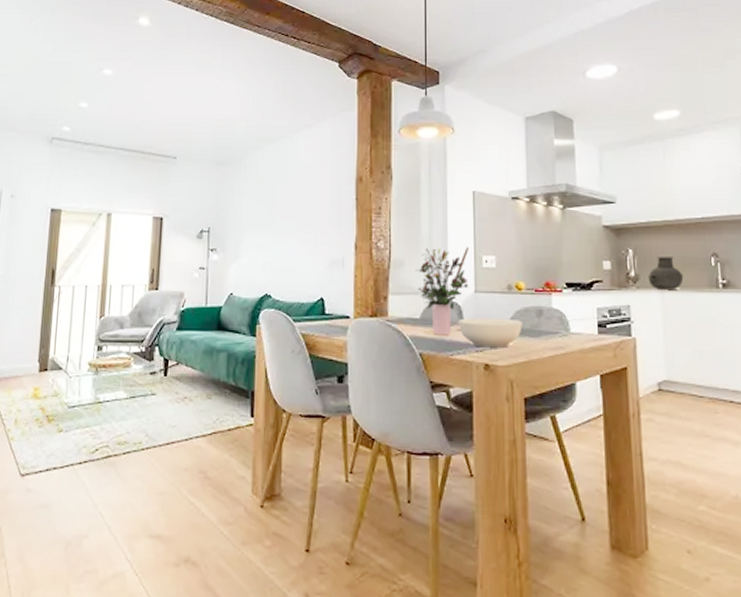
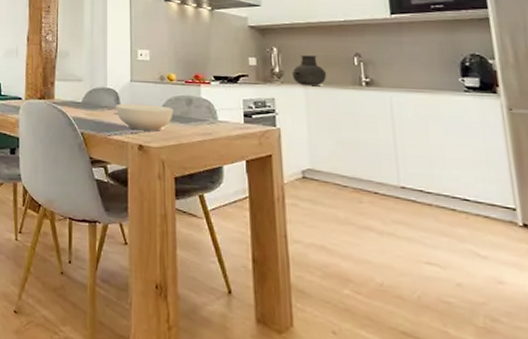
bouquet: present [415,247,470,335] -> none [78,42,126,118]

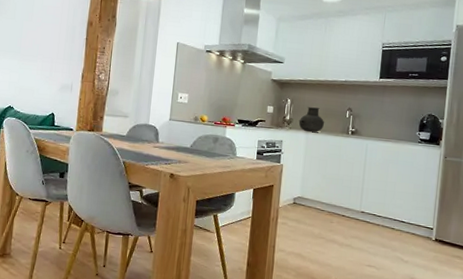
bowl: present [115,103,175,131] -> none [154,138,203,163]

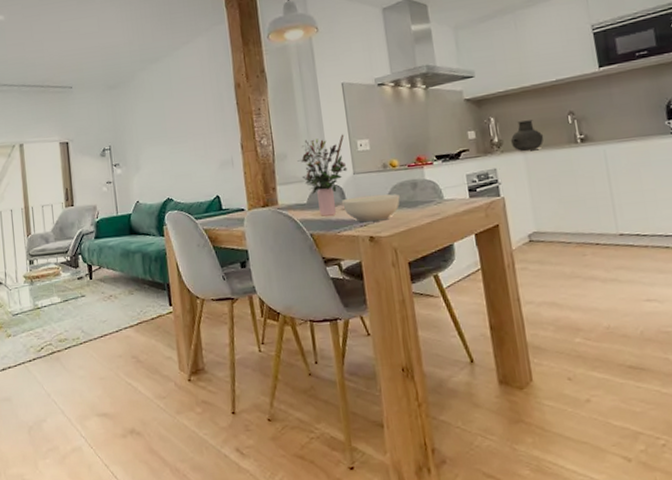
bouquet: none [126,83,170,150] -> present [297,134,348,217]
bowl: none [154,138,203,163] -> present [341,194,401,223]

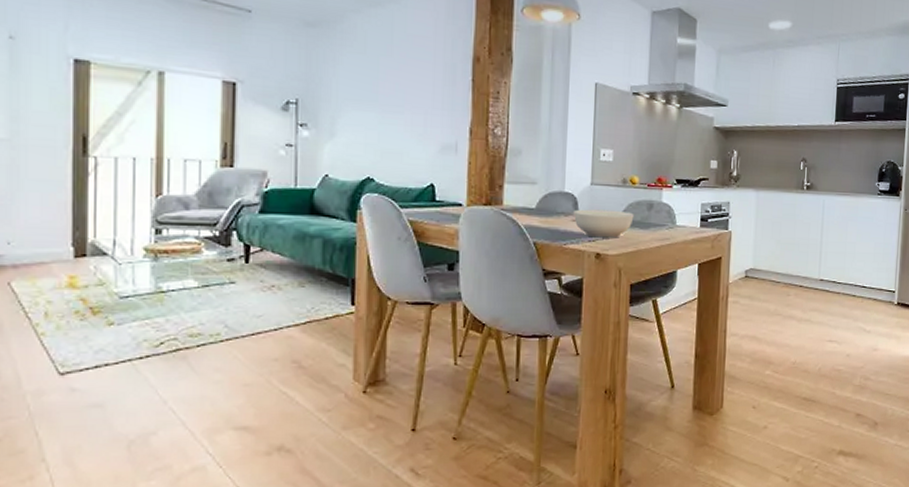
bouquet: present [297,134,348,217] -> none [533,138,589,225]
ceramic pot: present [510,120,544,152] -> none [747,159,777,190]

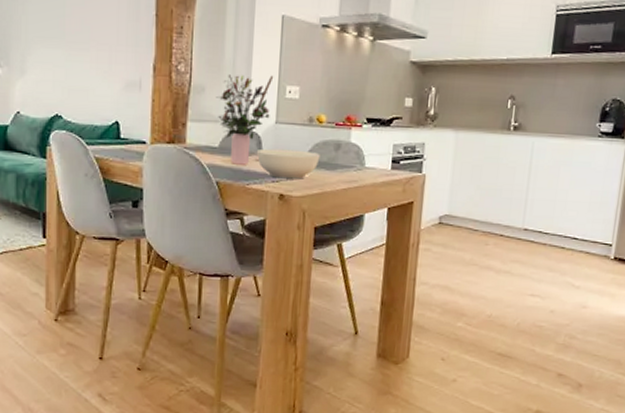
bouquet: none [533,138,589,225] -> present [216,74,274,165]

